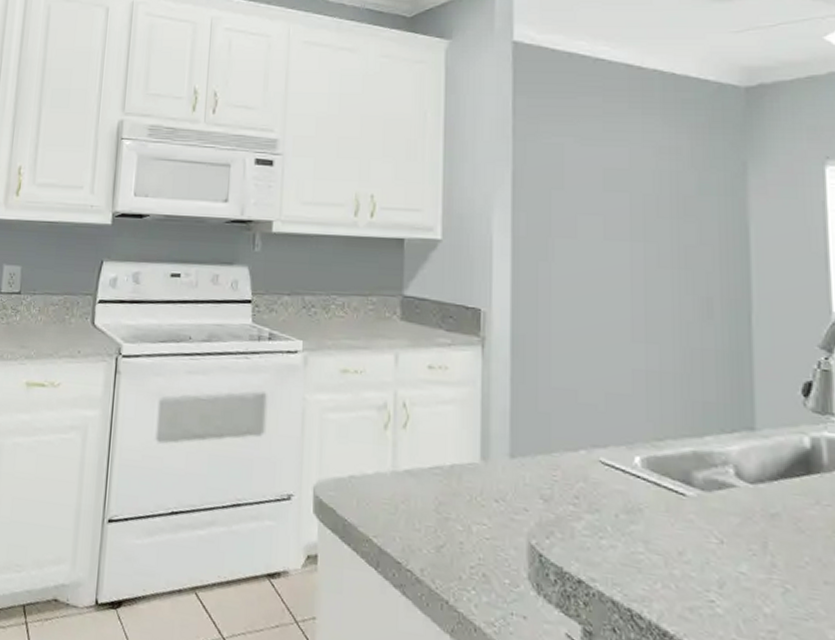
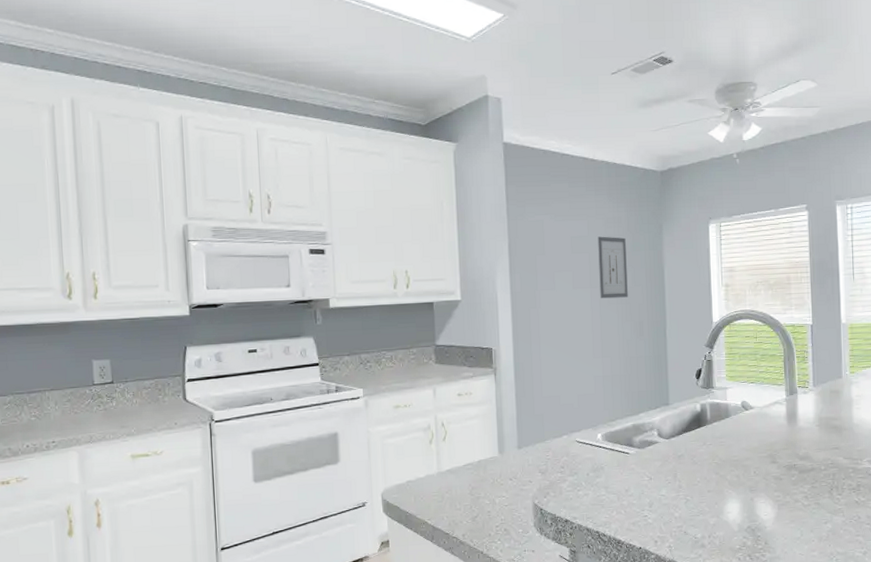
wall art: none [644,171,690,261] -> present [598,236,628,299]

